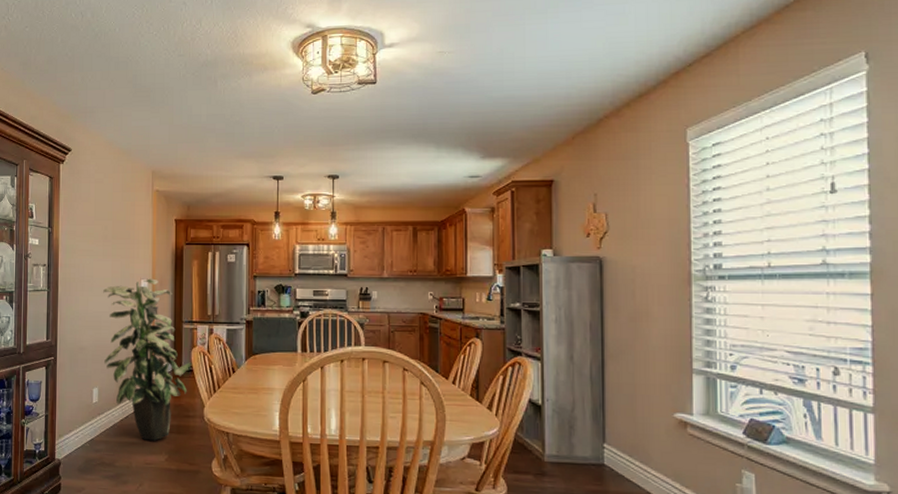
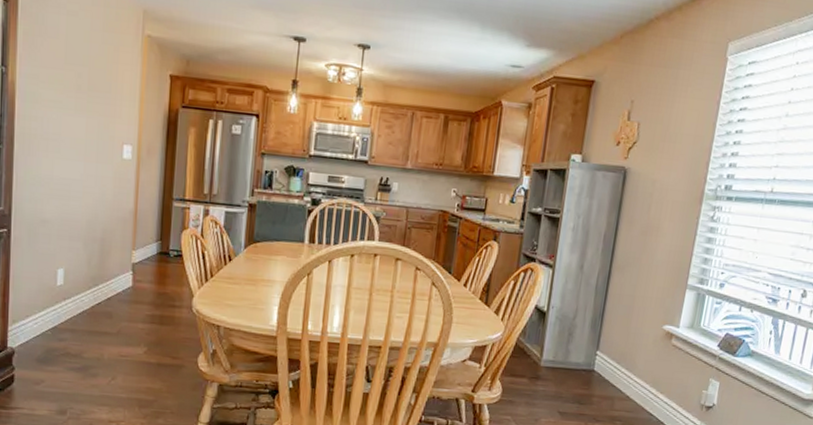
indoor plant: present [103,278,192,441] -> none [73,144,181,332]

